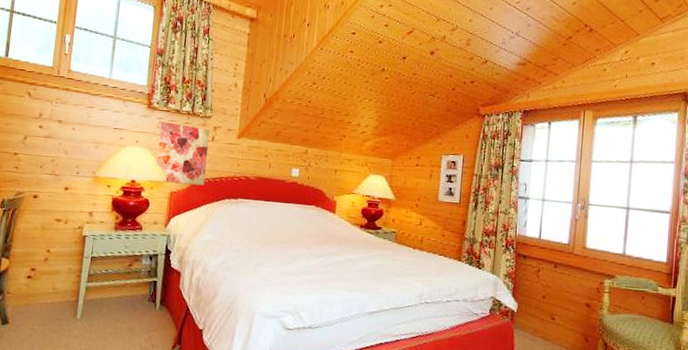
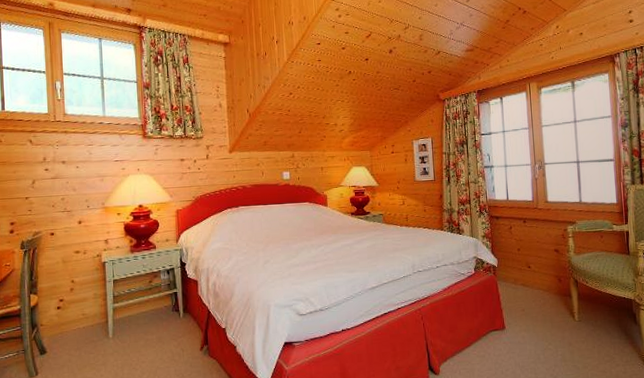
wall art: present [156,121,210,186] -> none [157,148,206,202]

